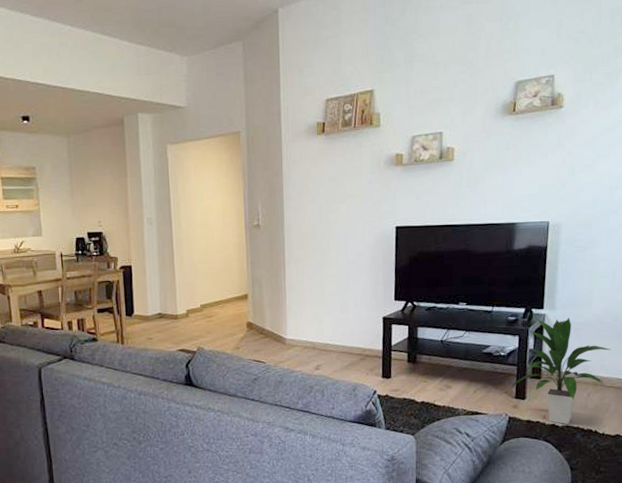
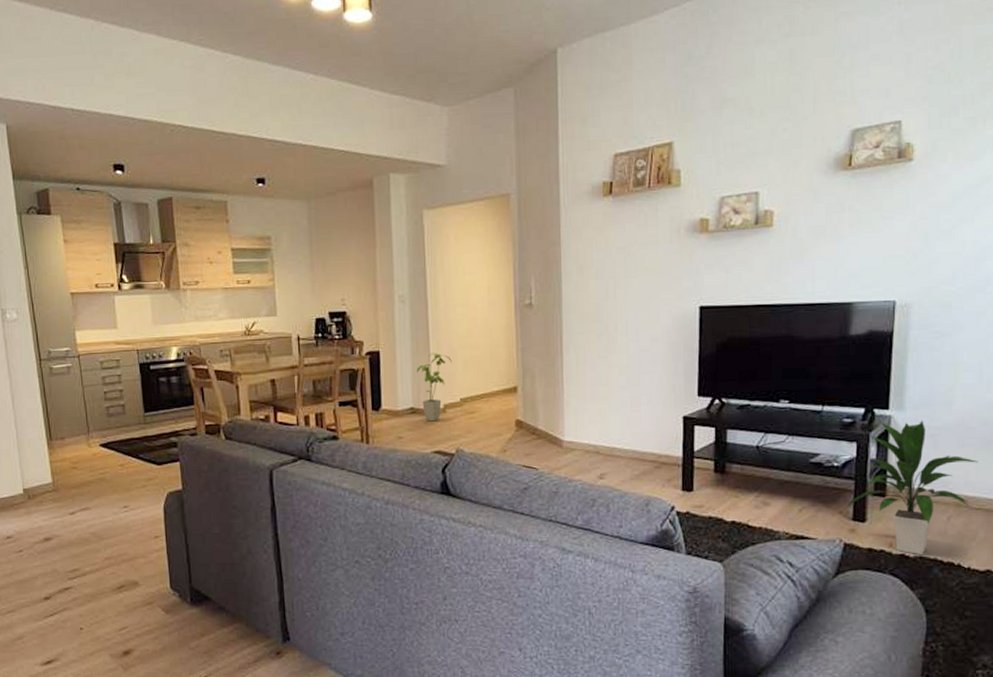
house plant: none [163,266,193,325] -> present [417,352,452,422]

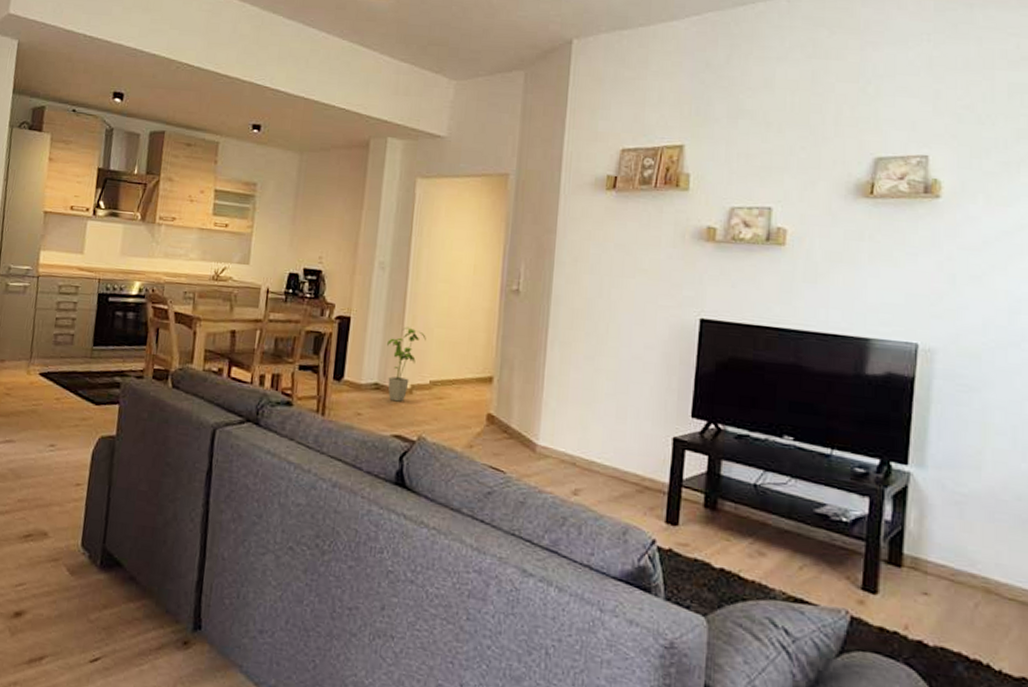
indoor plant: present [845,420,978,556] -> none [853,477,1012,646]

